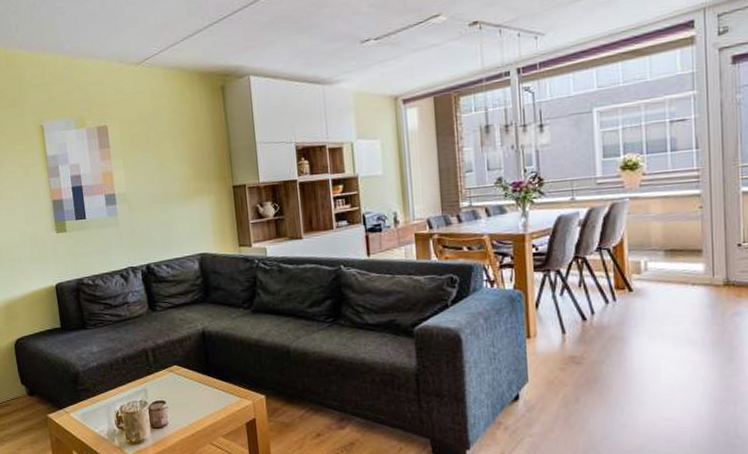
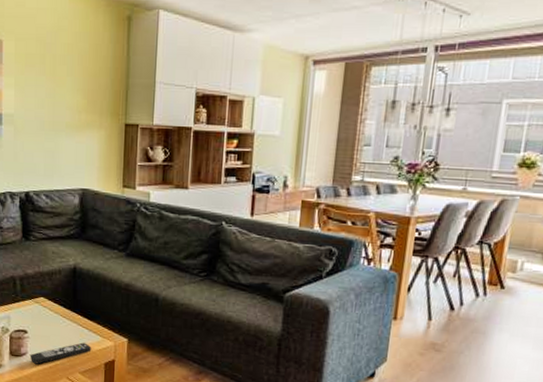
remote control: none [170,405,231,434] -> present [29,342,92,364]

